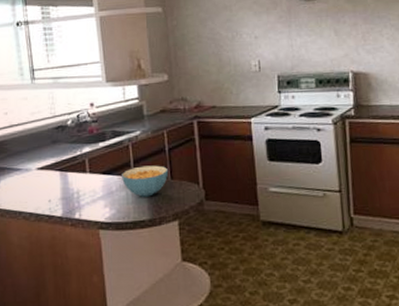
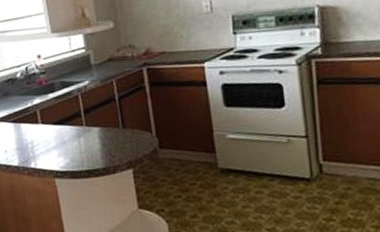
cereal bowl: present [121,165,169,197] -> none [72,114,120,146]

